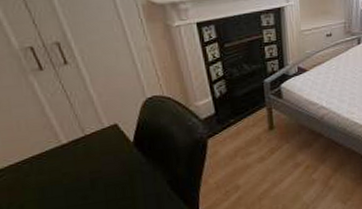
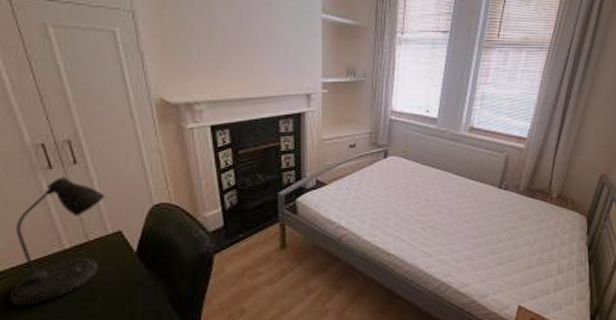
desk lamp: none [9,77,98,200] -> present [9,177,105,306]

